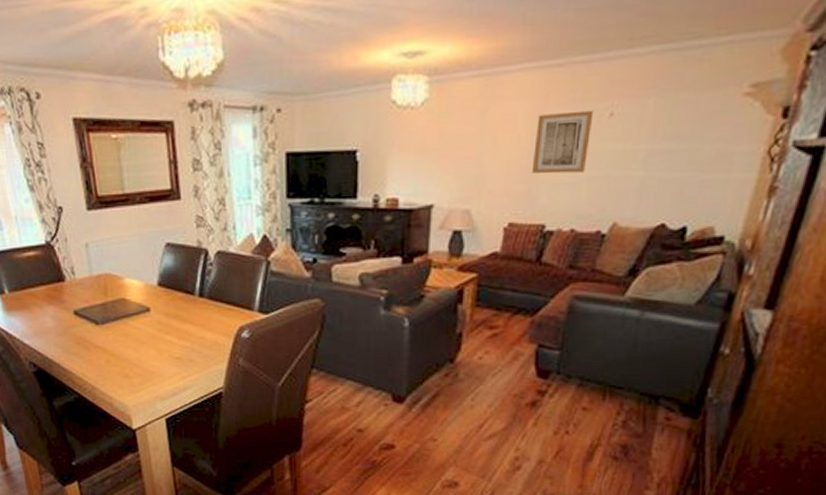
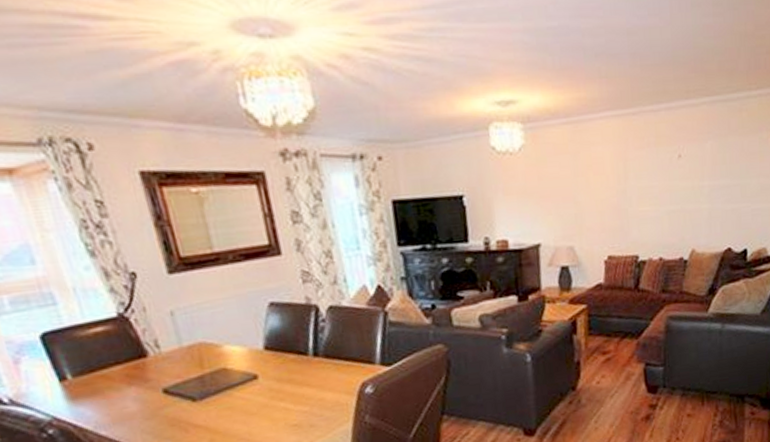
wall art: present [531,110,594,174] -> none [621,153,666,210]

